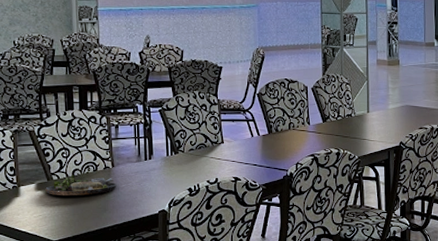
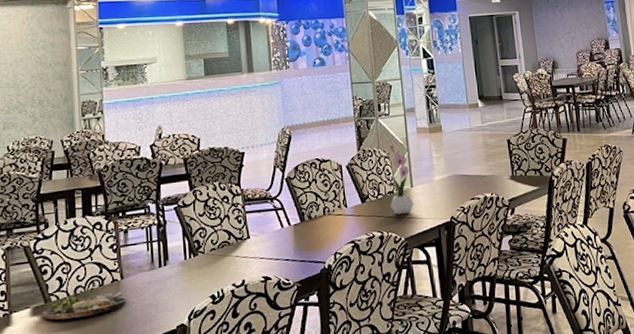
flower arrangement: none [348,73,369,136] -> present [389,145,414,215]

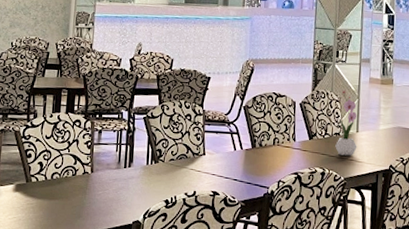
dinner plate: present [42,292,127,320] -> none [23,177,94,200]

